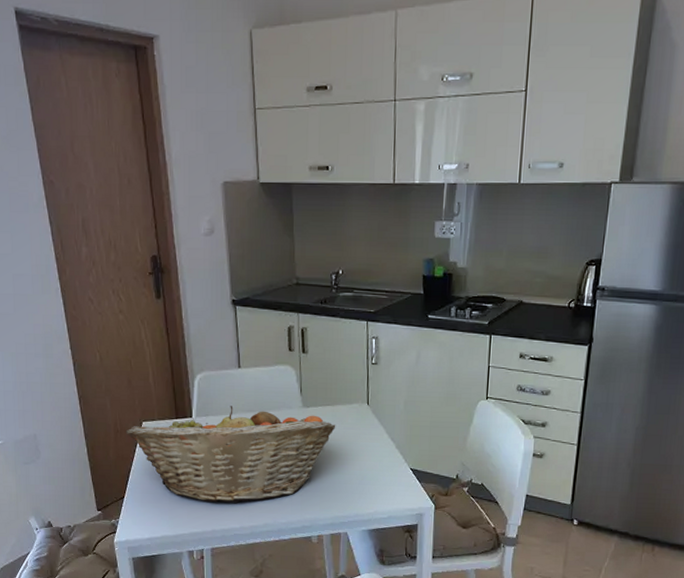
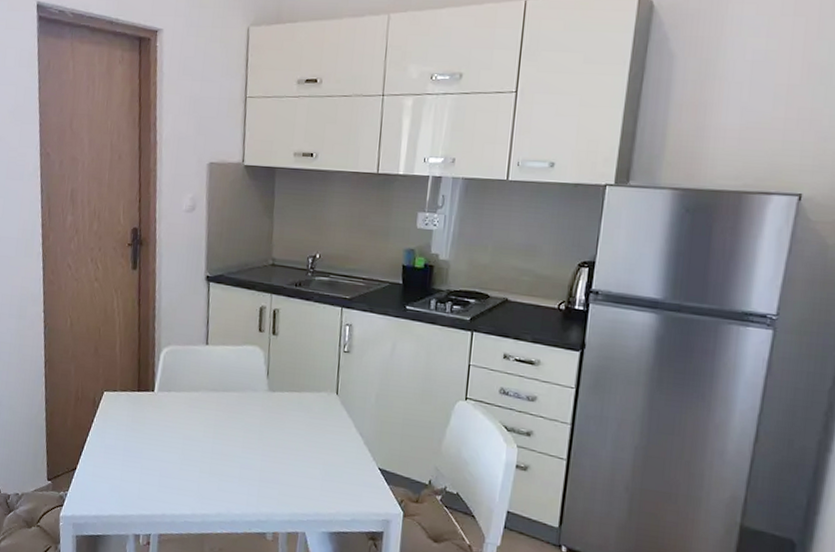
fruit basket: present [126,406,336,503] -> none [86,383,302,487]

